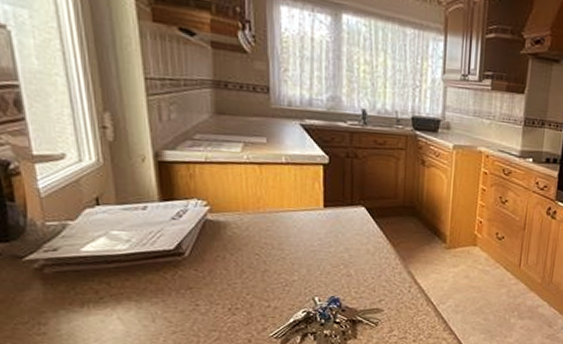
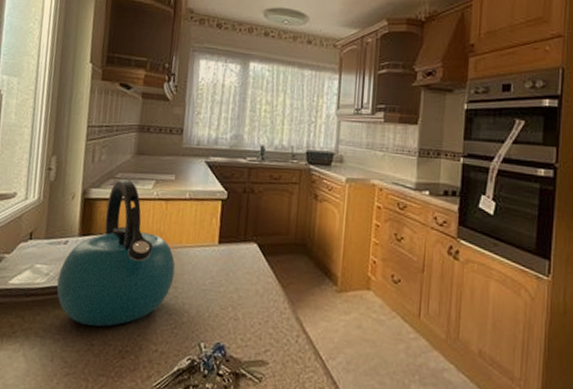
kettle: none [142,141,279,288] -> present [56,179,176,327]

